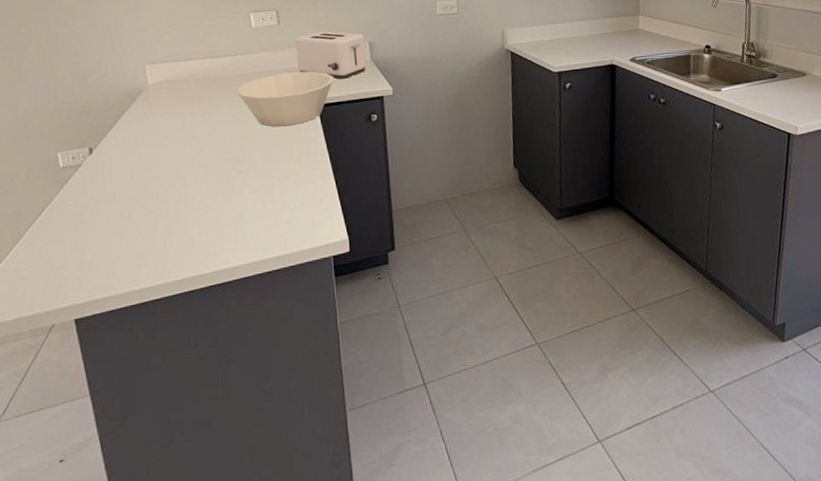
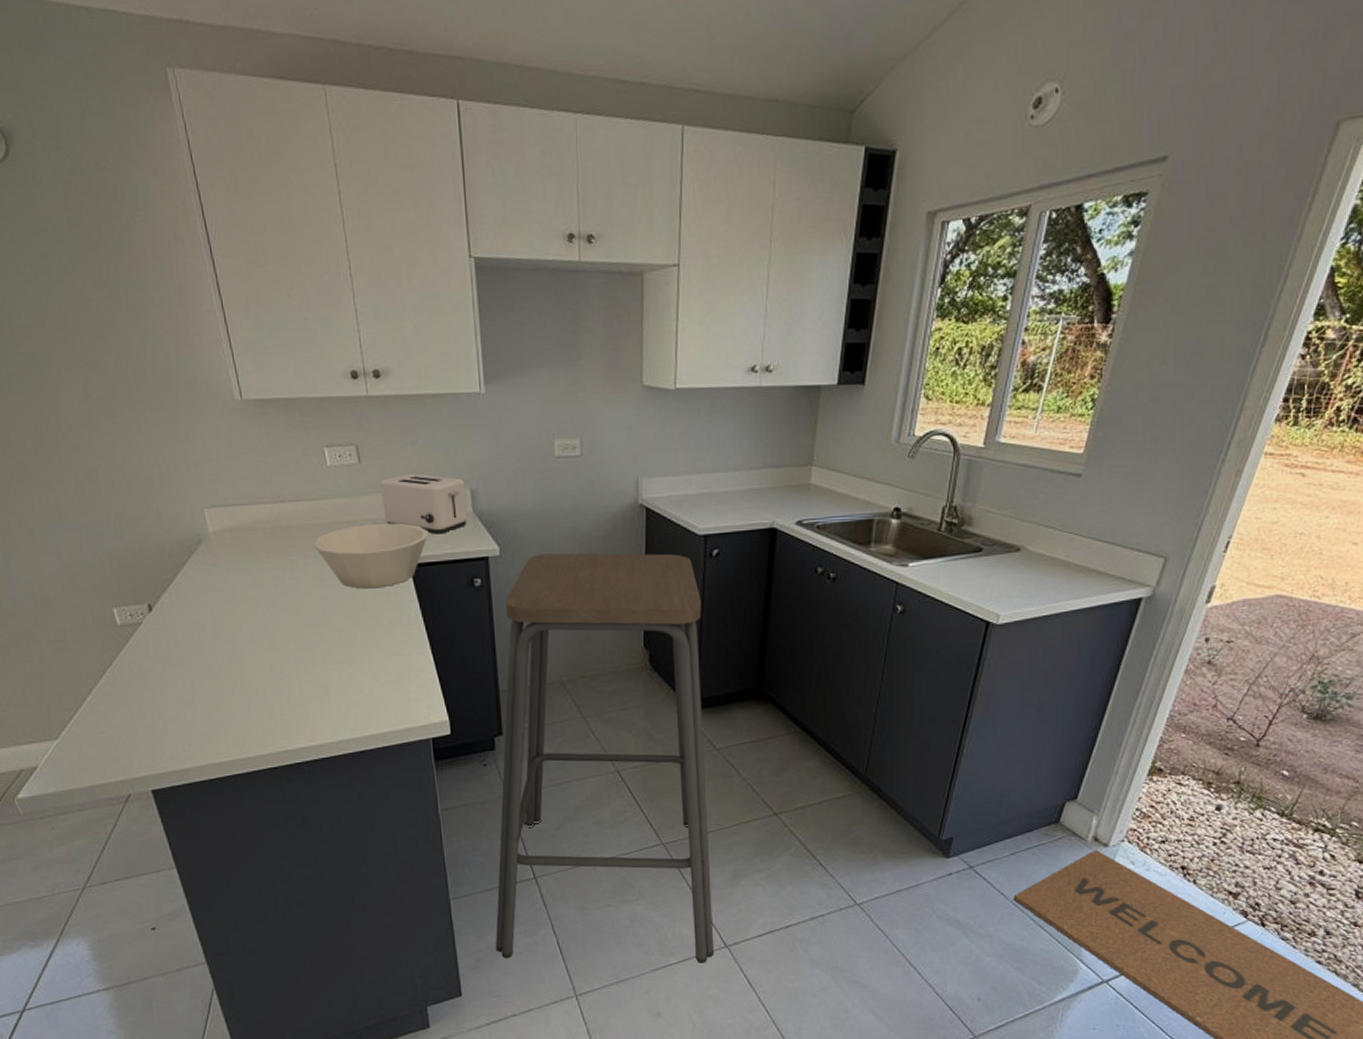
bar stool: none [388,88,589,469] -> present [495,553,715,963]

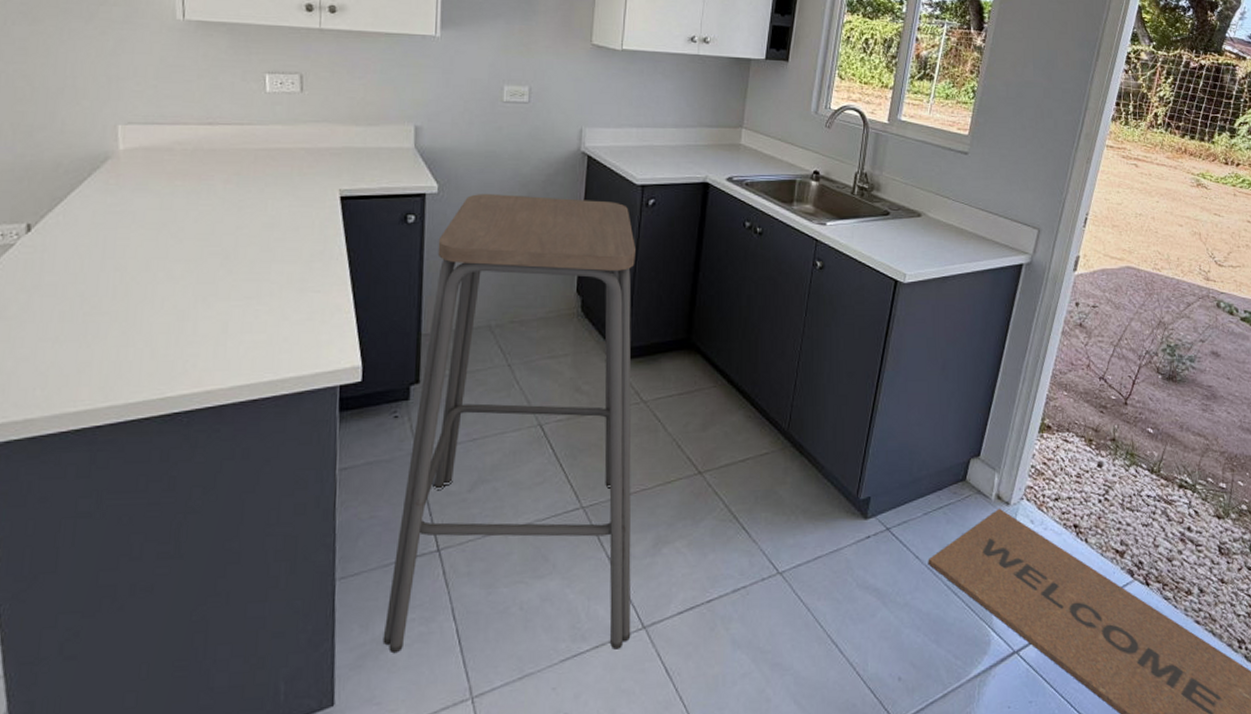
bowl: present [312,523,429,589] -> none [236,153,365,220]
toaster: present [380,473,468,534] -> none [320,105,410,168]

